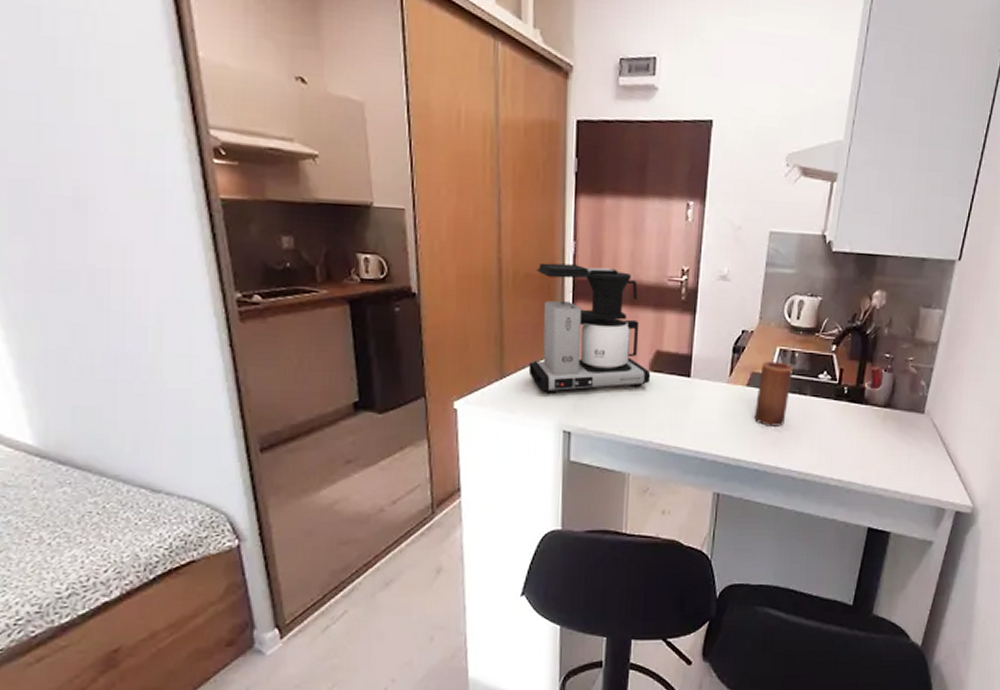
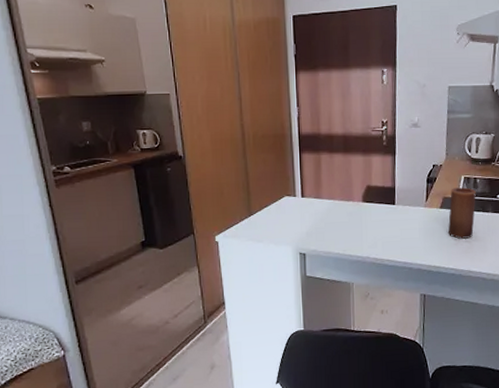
coffee maker: present [528,262,651,394] -> none [269,125,364,225]

